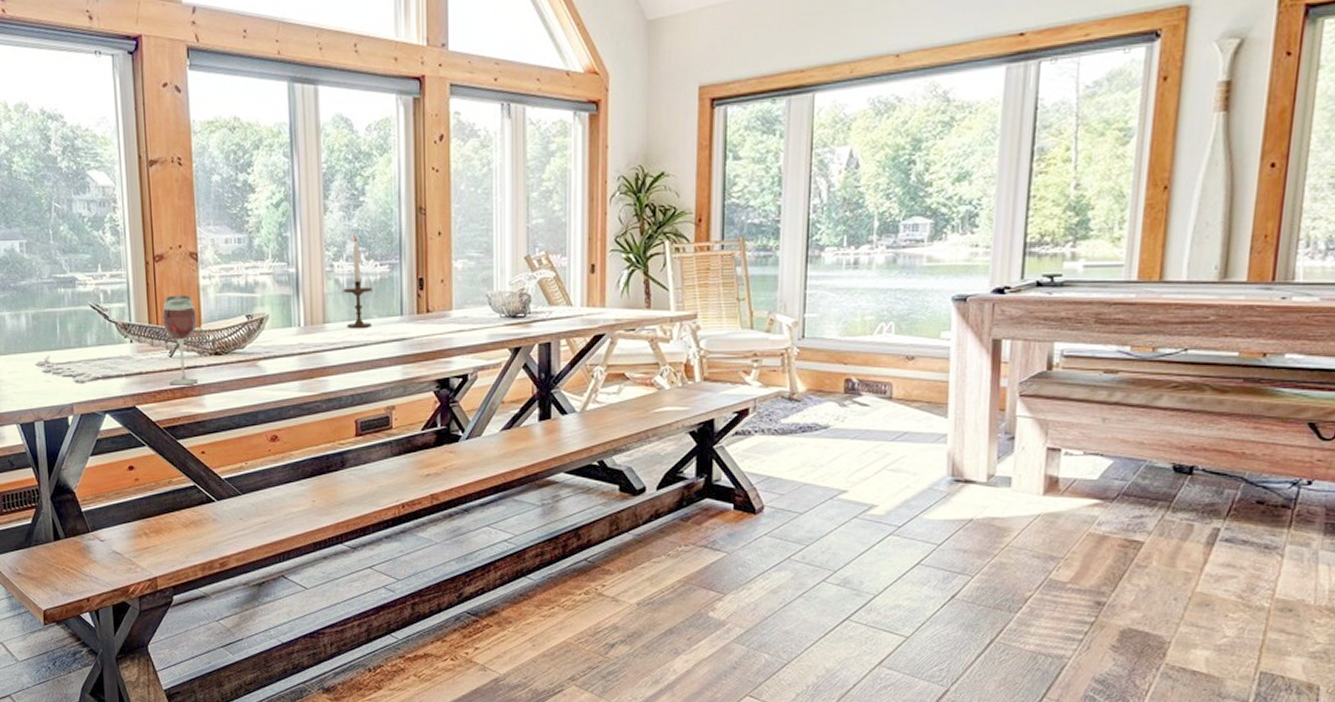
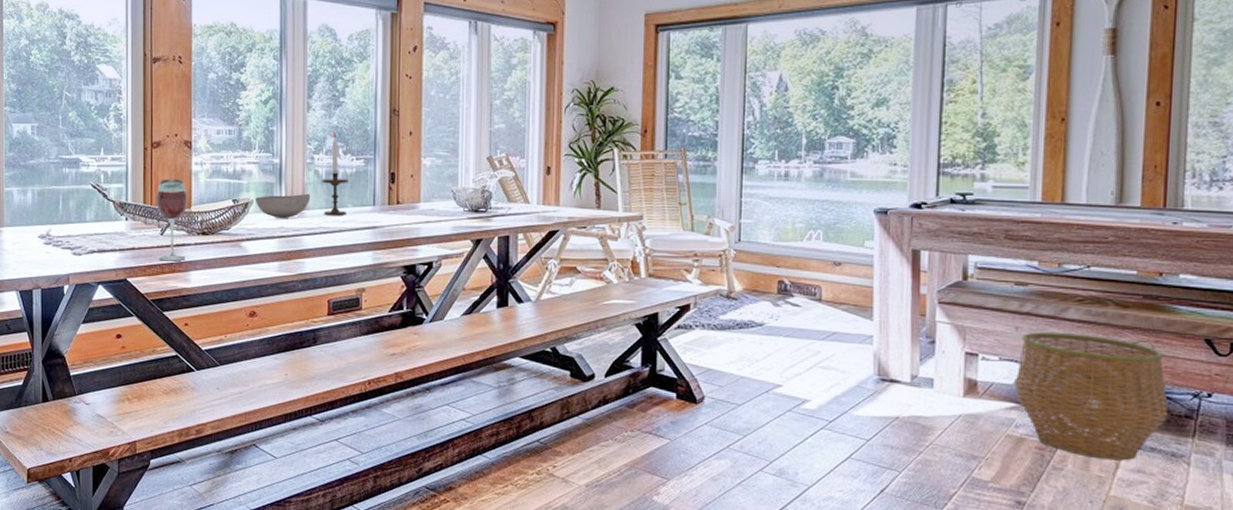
bowl: none [270,305,332,334] -> present [255,193,311,219]
basket: none [1099,423,1265,555] -> present [1014,332,1169,461]

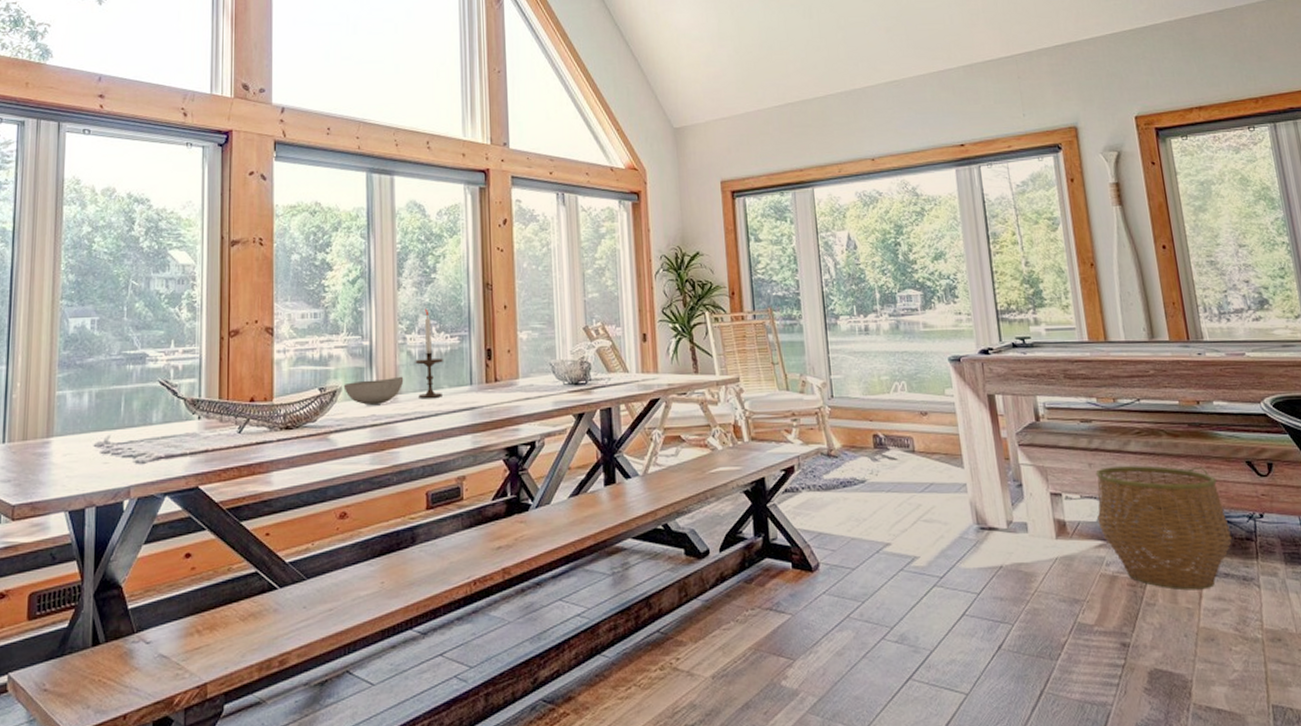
wineglass: present [156,178,187,262] -> none [233,369,268,463]

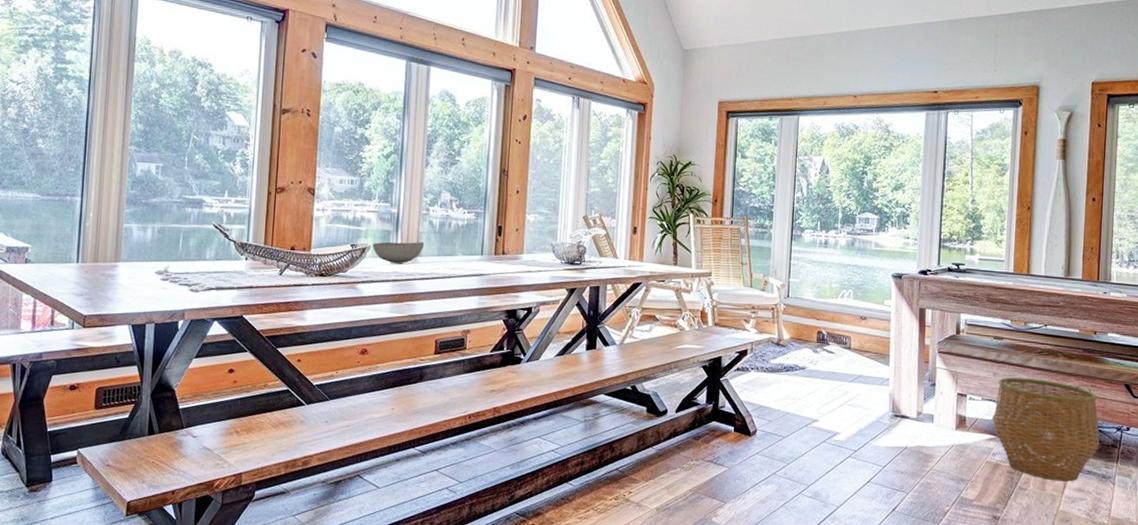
candlestick: present [415,308,443,399] -> none [435,186,460,263]

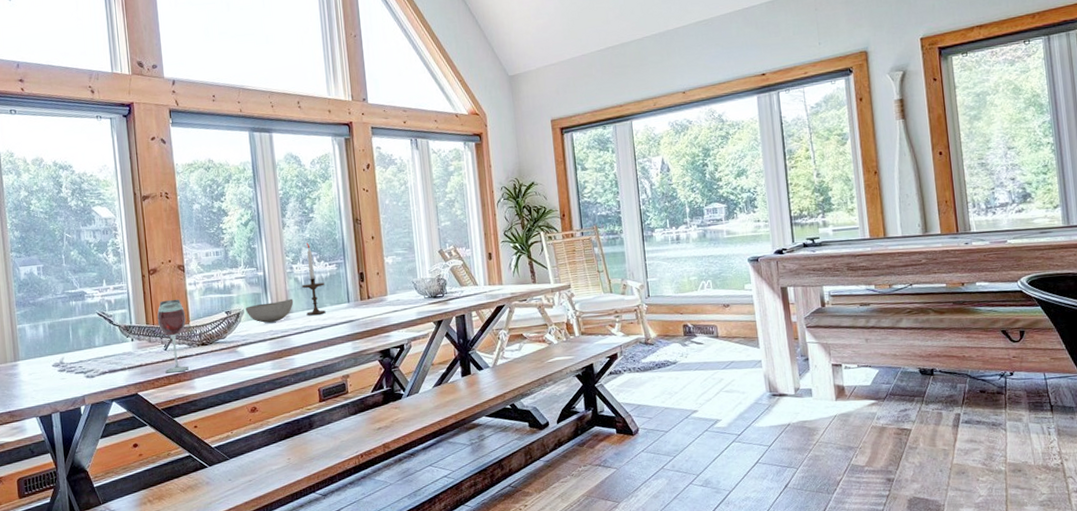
wineglass: none [276,222,308,301] -> present [157,299,189,373]
candlestick: none [435,186,460,263] -> present [301,242,326,316]
basket: present [992,377,1101,482] -> none [871,336,986,436]

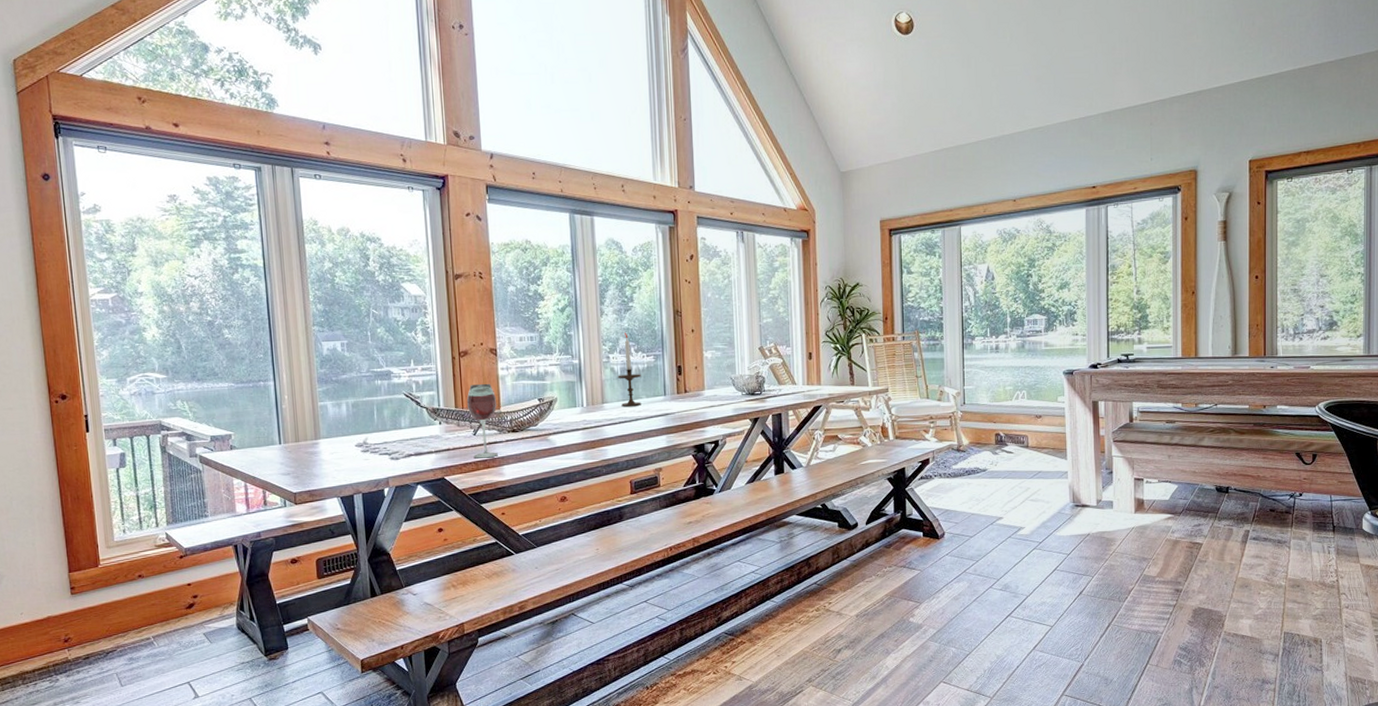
bowl: present [245,298,294,323] -> none [558,388,609,413]

